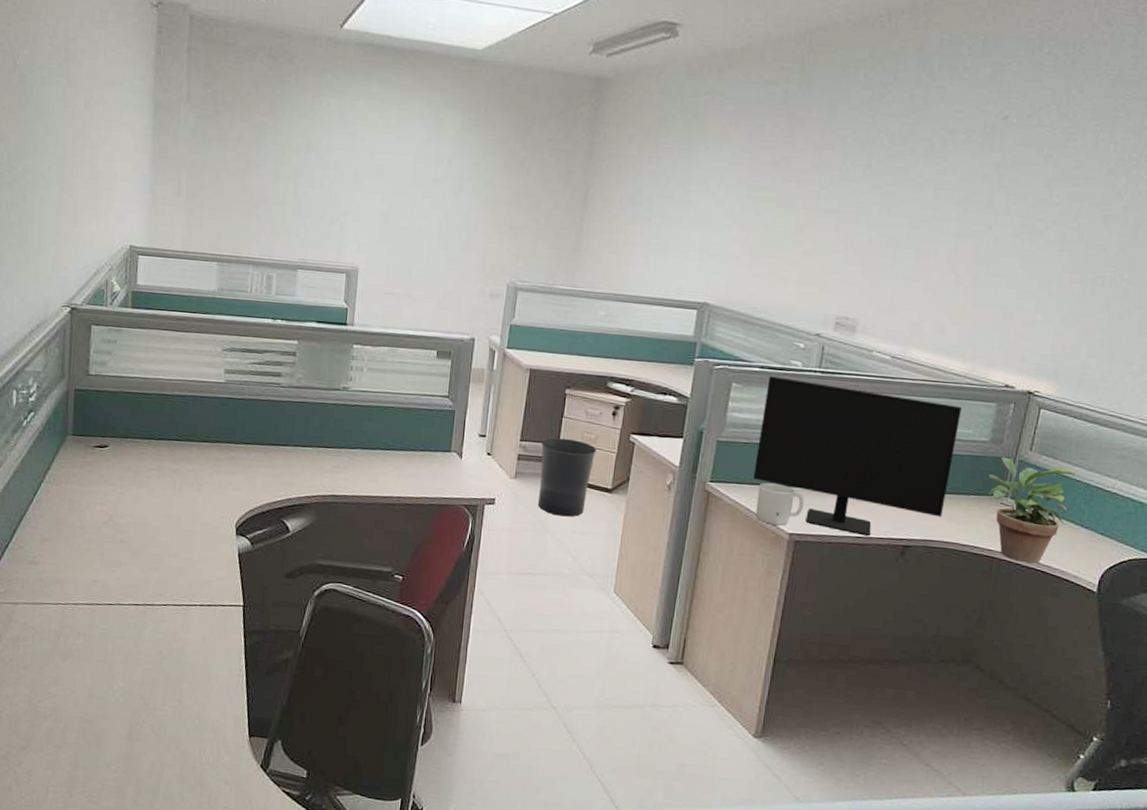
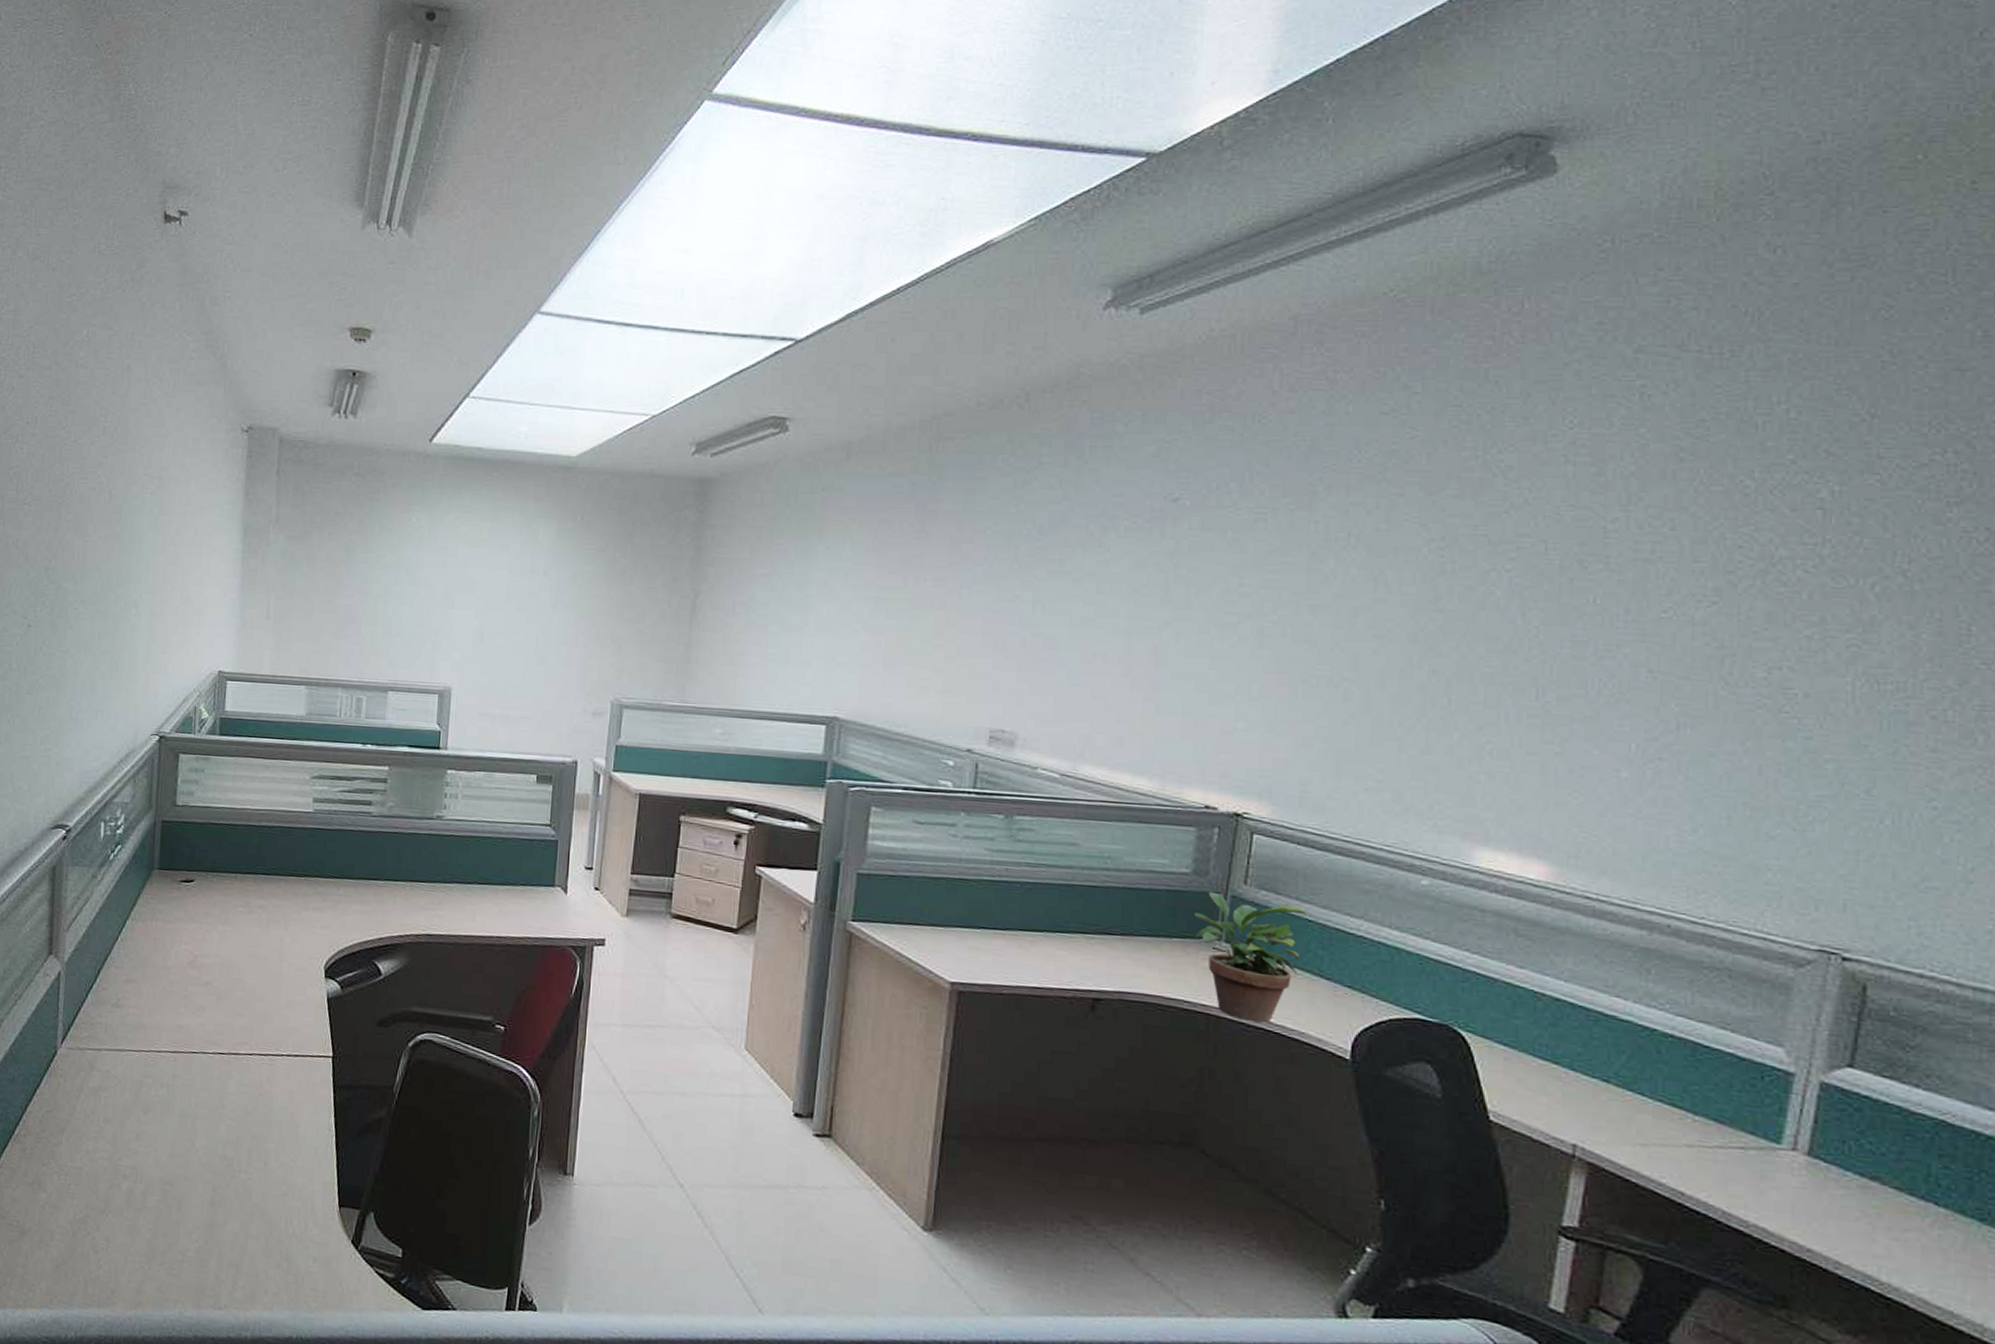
waste bin: present [537,438,597,517] -> none [653,870,719,961]
monitor: present [753,376,962,536] -> none [903,798,1152,987]
mug: present [755,482,804,526] -> none [908,922,966,973]

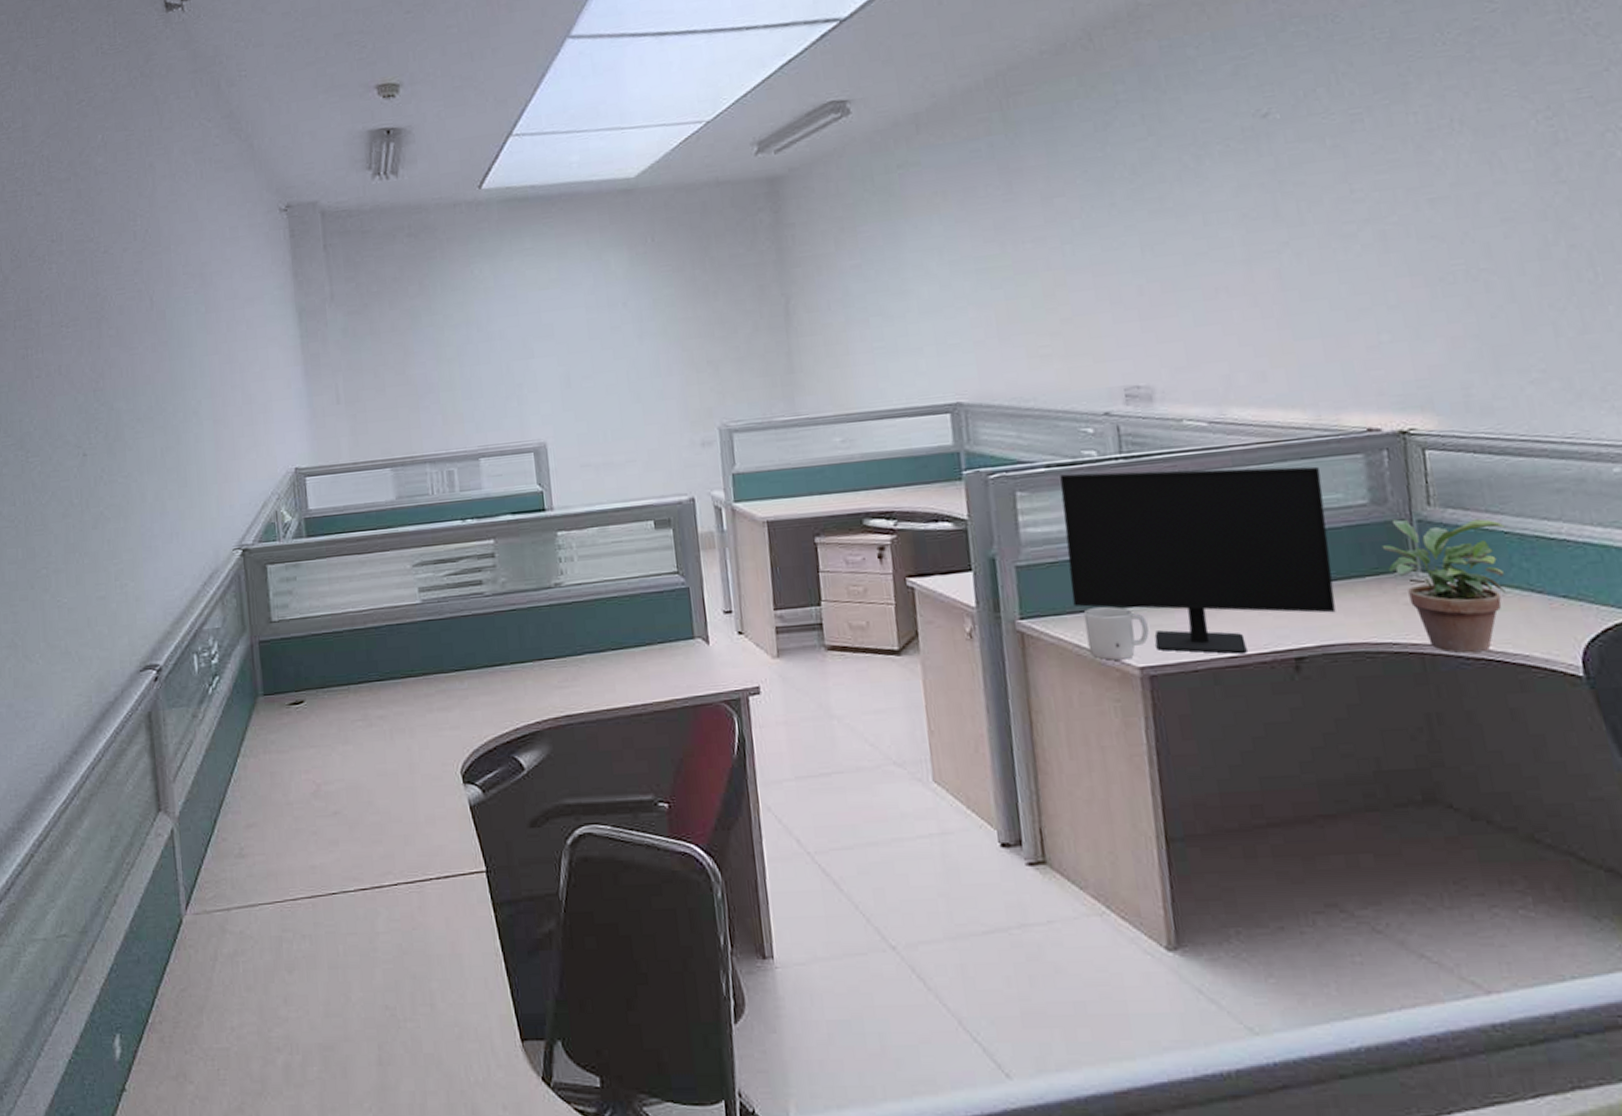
monitor: none [903,798,1152,987] -> present [1060,466,1336,654]
mug: none [908,922,966,973] -> present [1083,606,1149,660]

